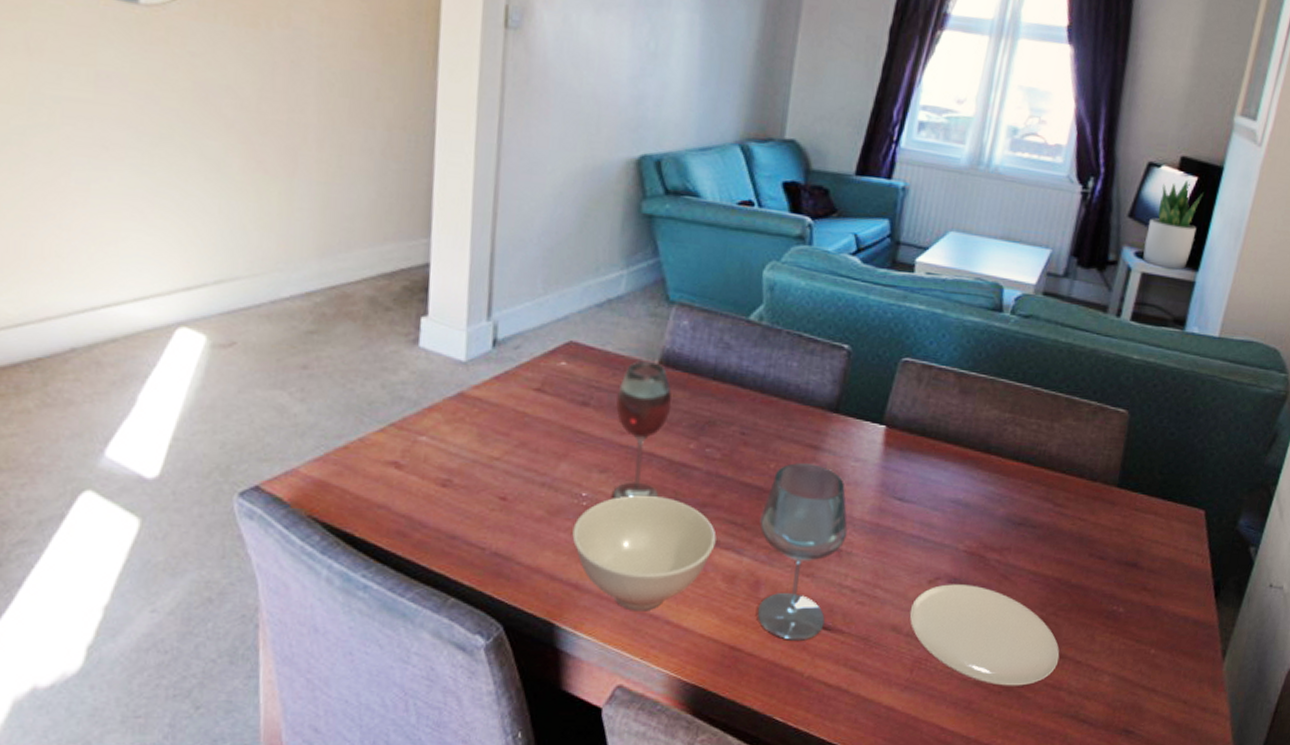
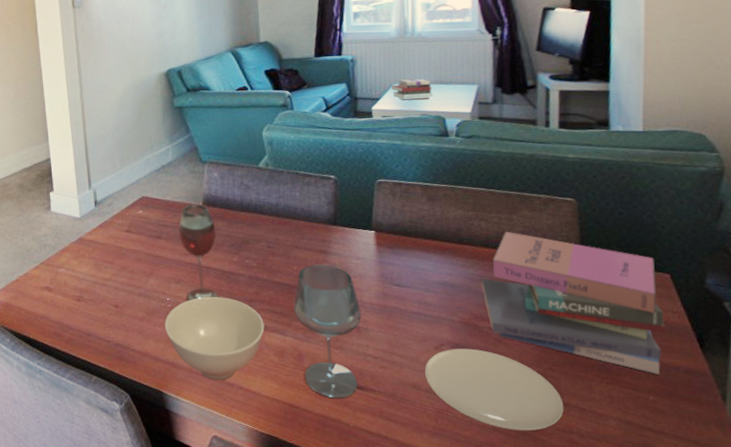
books: none [946,226,996,260] -> present [391,78,433,101]
books: none [999,442,1193,625] -> present [482,231,666,374]
planter: present [1143,181,1204,270] -> none [555,16,600,84]

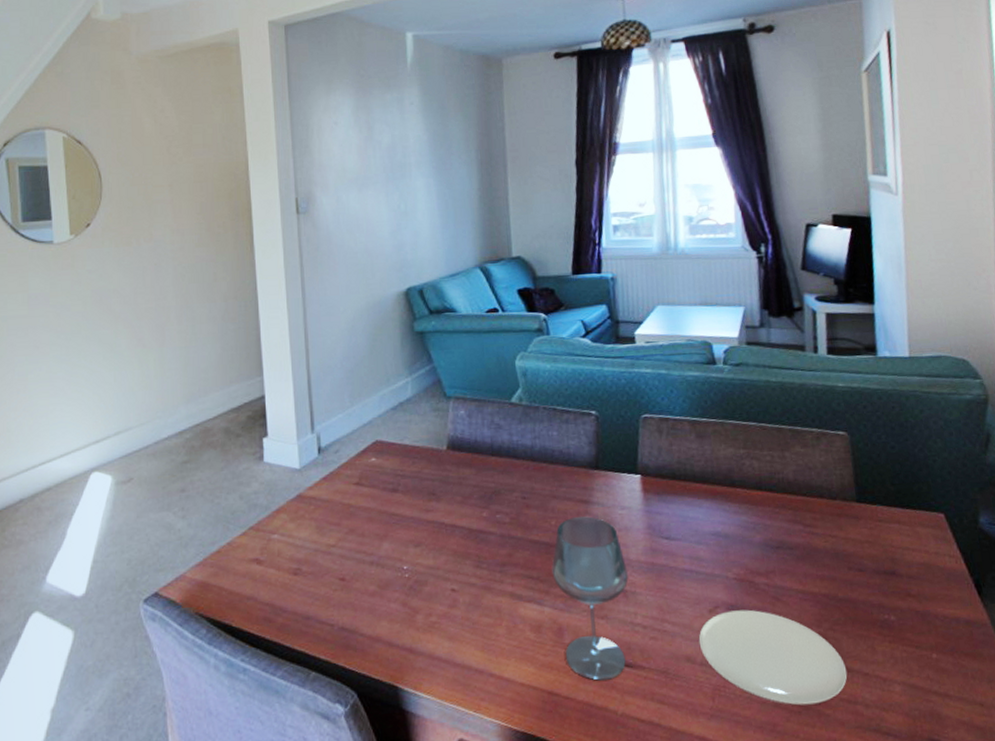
bowl: present [164,296,265,381] -> none [400,561,519,668]
wineglass: present [178,203,218,300] -> none [418,447,464,568]
books: present [391,78,433,101] -> none [655,299,699,324]
books: present [482,231,666,374] -> none [756,470,944,628]

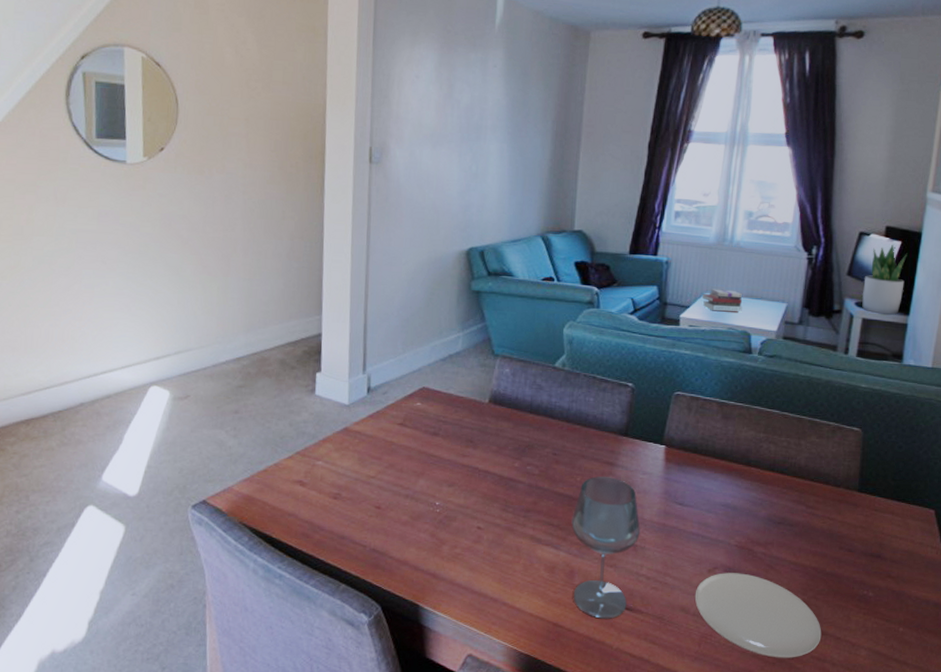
books: none [655,299,699,324] -> present [702,289,743,314]
planter: none [820,233,864,307] -> present [862,245,907,315]

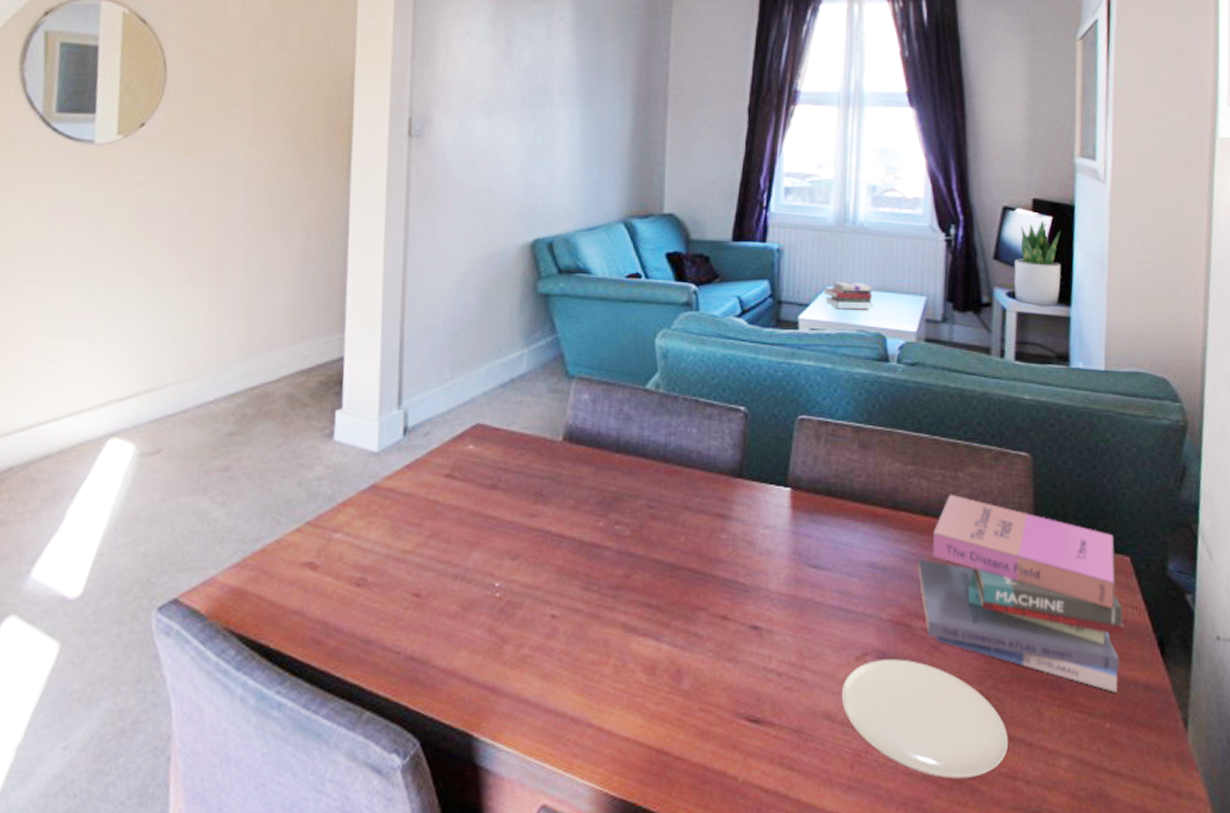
wine glass: present [571,476,641,619] -> none [675,534,765,738]
books: none [762,456,924,607] -> present [918,494,1125,692]

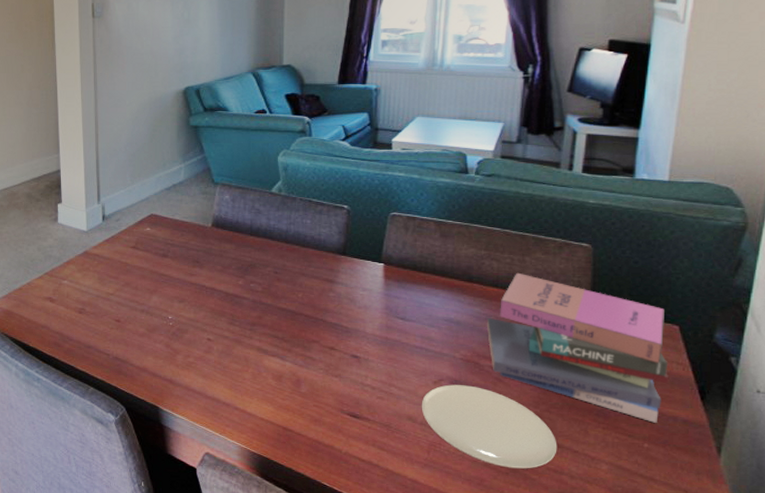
books: present [824,281,873,312] -> none [414,112,456,135]
planter: present [1014,221,1061,306] -> none [586,59,635,129]

